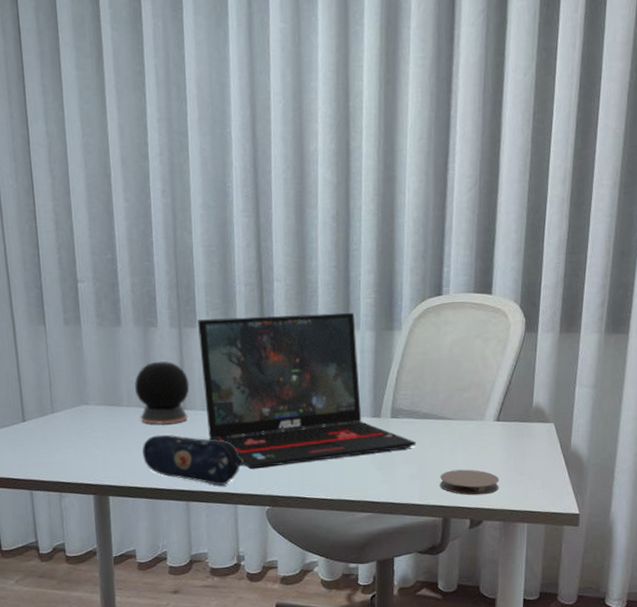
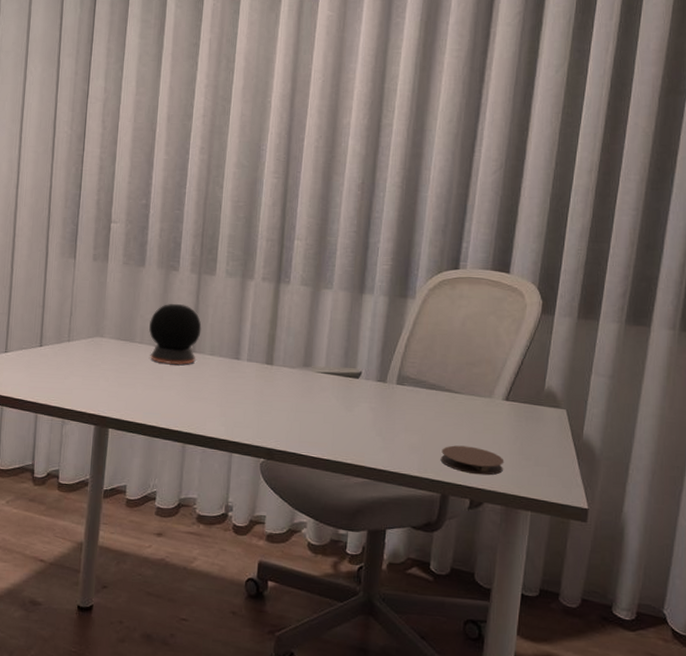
pencil case: present [142,434,244,485] -> none [147,374,244,431]
laptop: present [198,313,416,469] -> none [213,268,420,419]

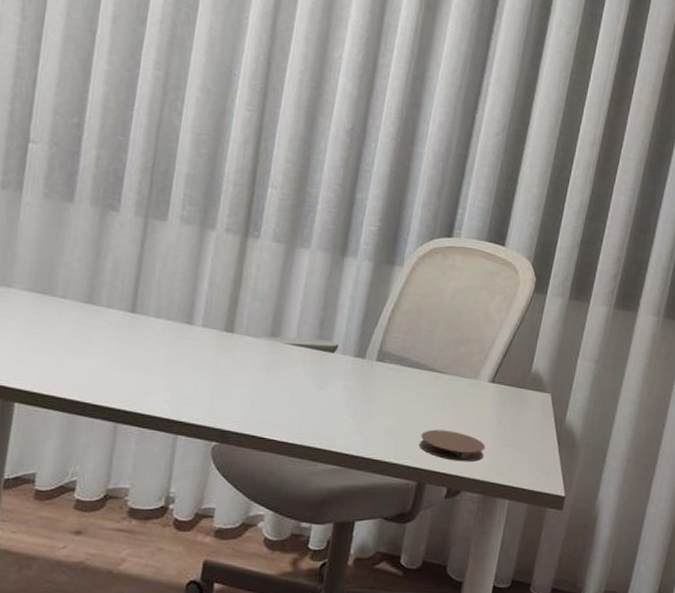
speaker: present [149,303,202,365] -> none [75,251,146,327]

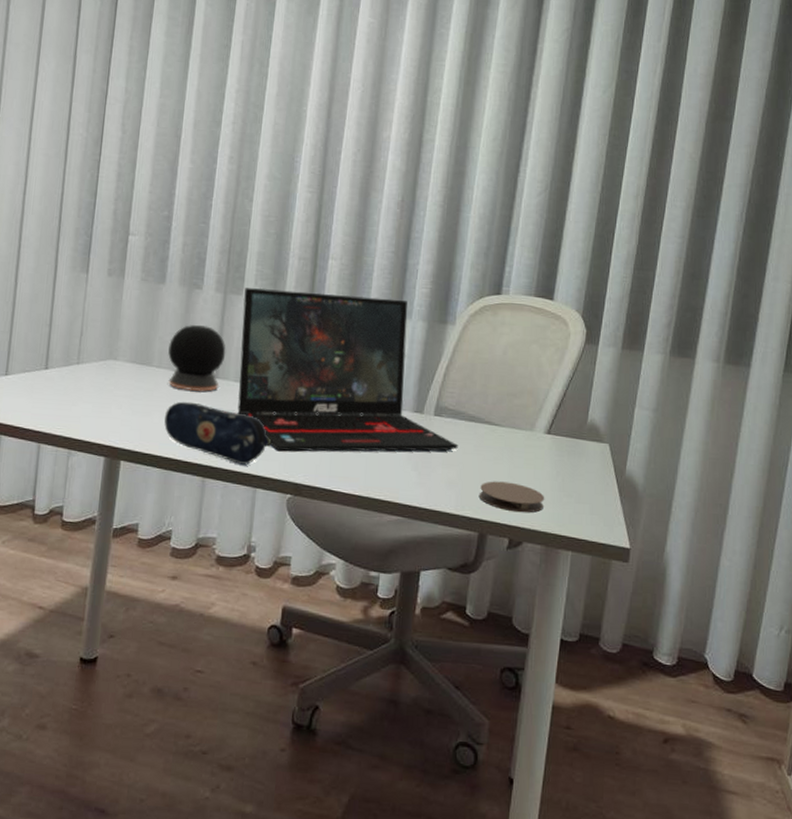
pencil case: none [69,337,196,409] -> present [164,401,271,465]
speaker: none [75,251,146,327] -> present [168,324,226,391]
laptop: none [157,213,400,398] -> present [237,288,458,452]

